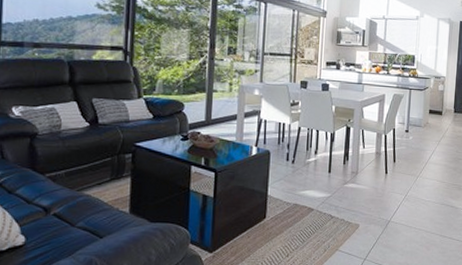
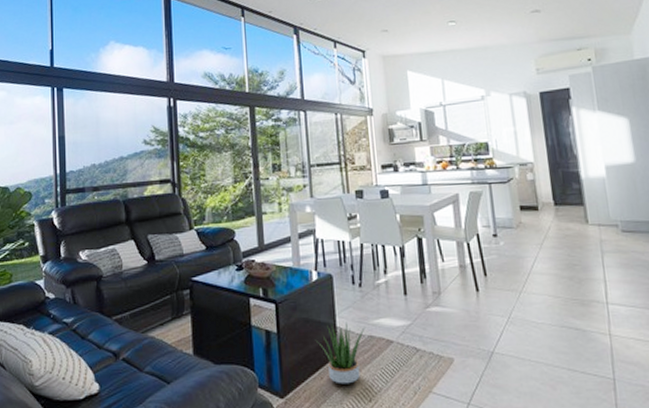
potted plant: none [248,191,292,242] -> present [316,322,365,385]

